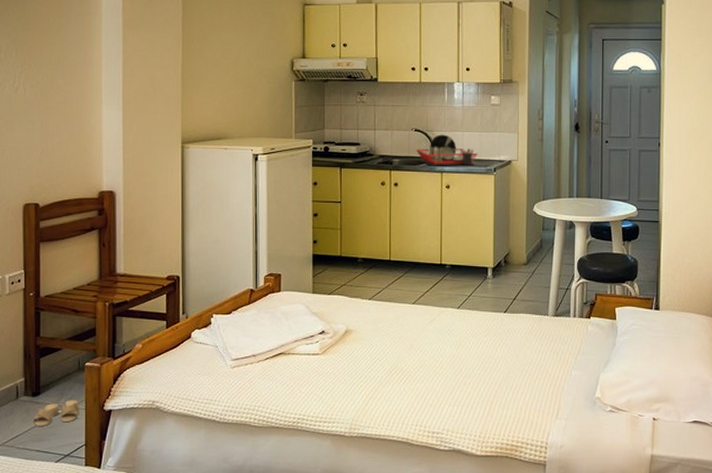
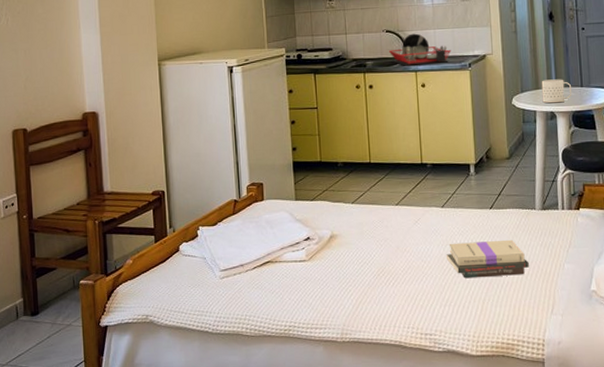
sandal: present [33,400,79,427] -> none [34,318,77,346]
books: none [459,343,538,380] -> present [447,239,529,279]
mug: none [562,189,592,213] -> present [541,79,572,104]

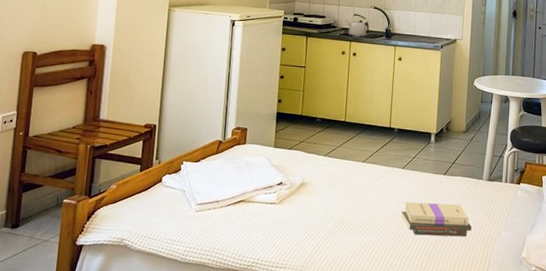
kettle: none [356,41,384,67] -> present [346,14,369,37]
dish rack: present [388,33,452,67] -> none [373,13,428,42]
mug: present [541,79,572,104] -> none [499,67,525,89]

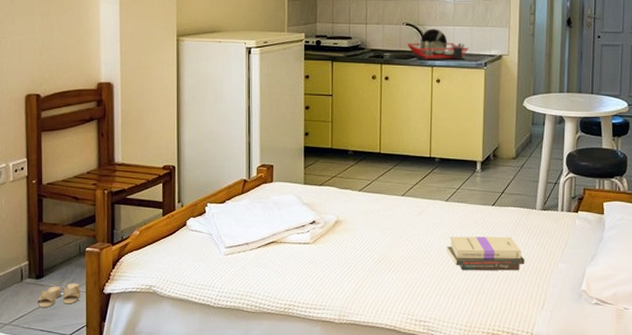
sandal: none [10,233,54,258] -> present [37,283,80,308]
kettle: present [346,14,369,37] -> none [375,32,402,58]
dish rack: none [373,13,428,42] -> present [407,28,469,61]

